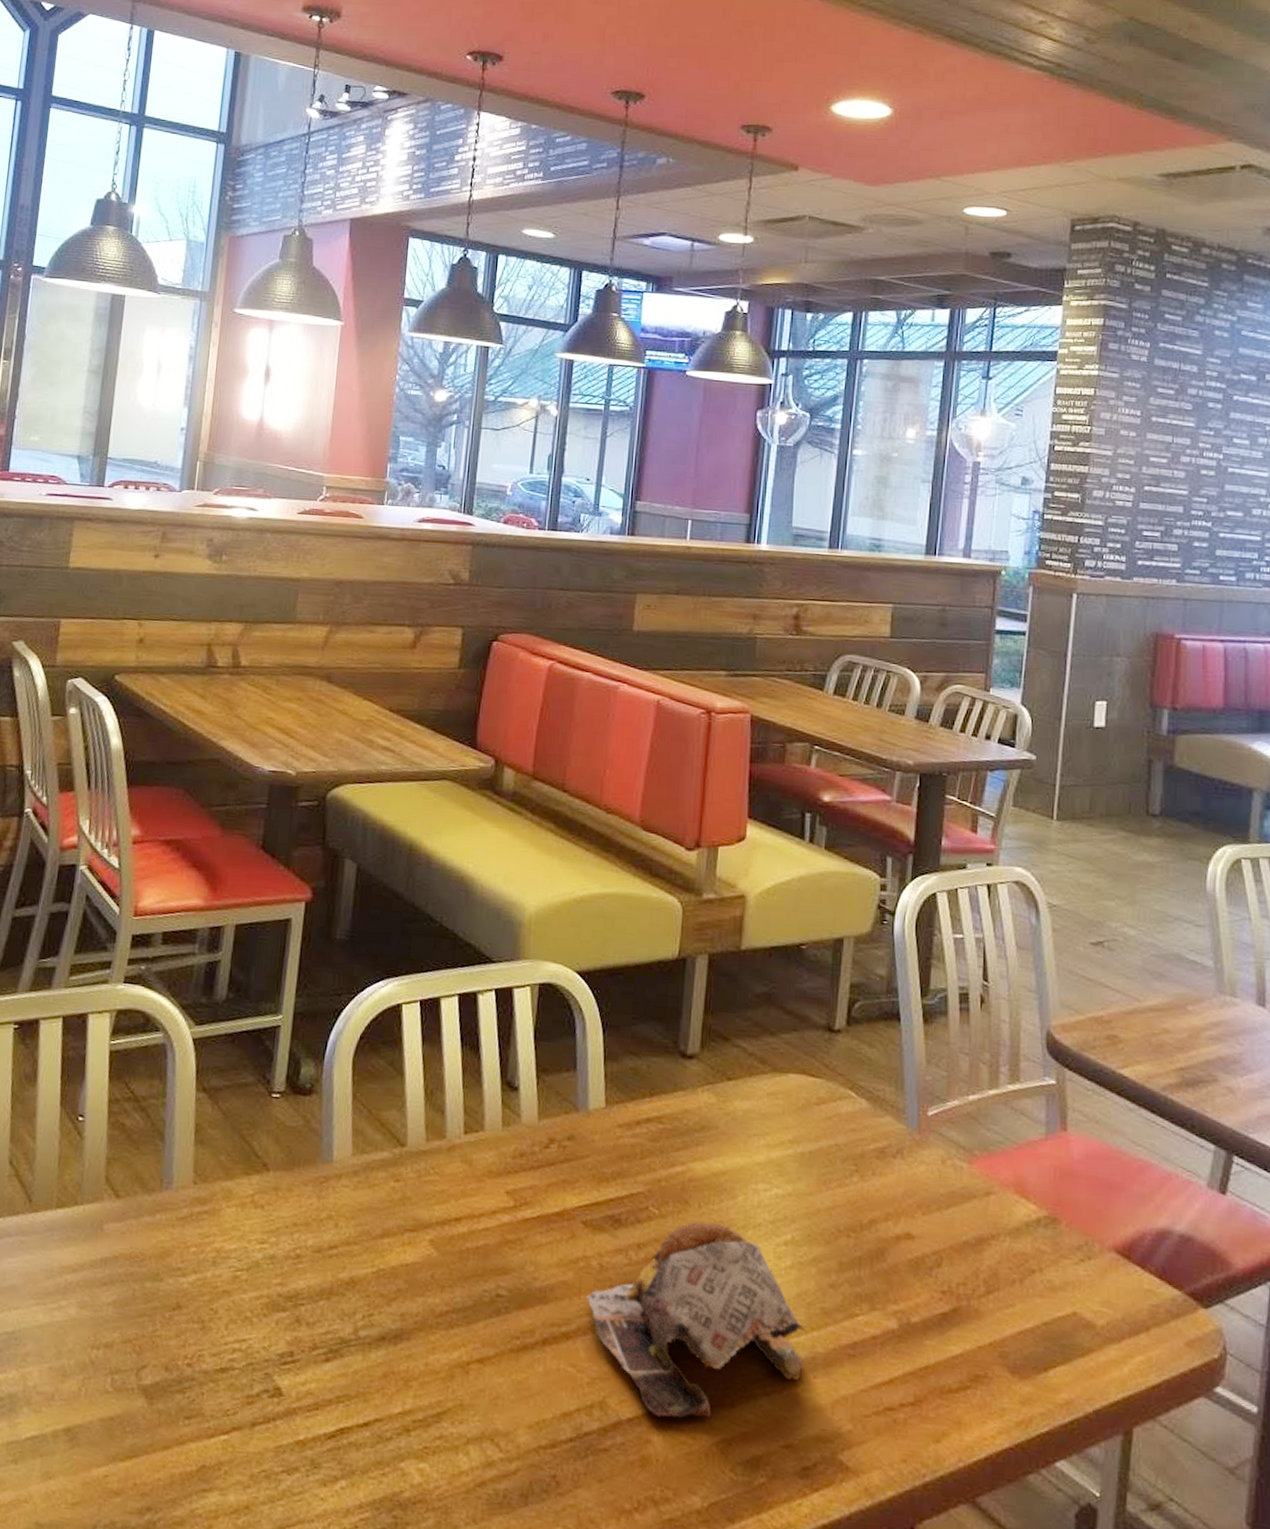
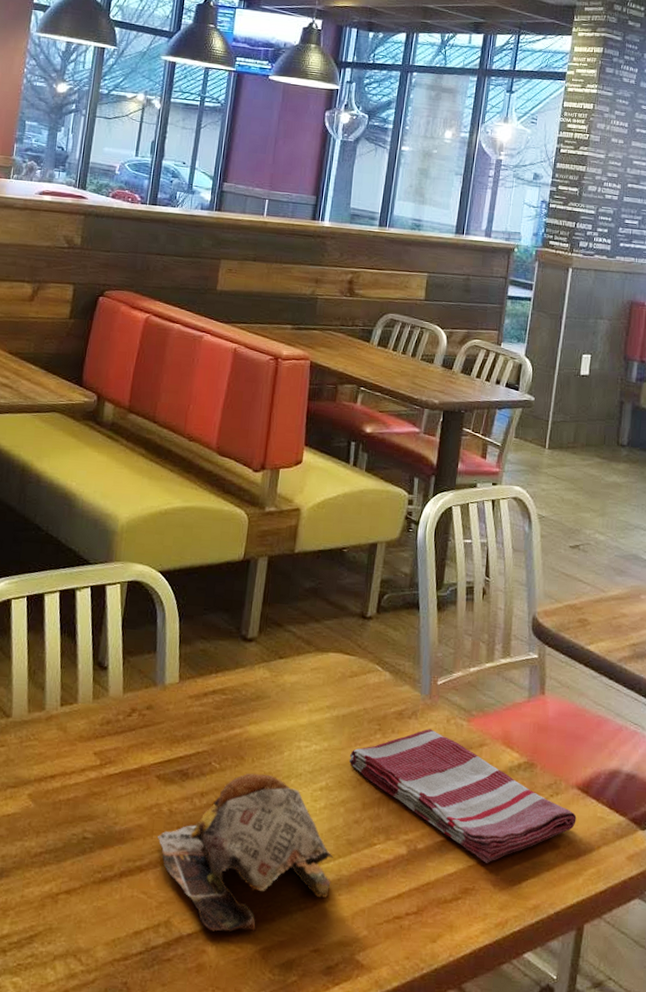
dish towel: none [820,1171,1116,1344] -> present [349,729,577,863]

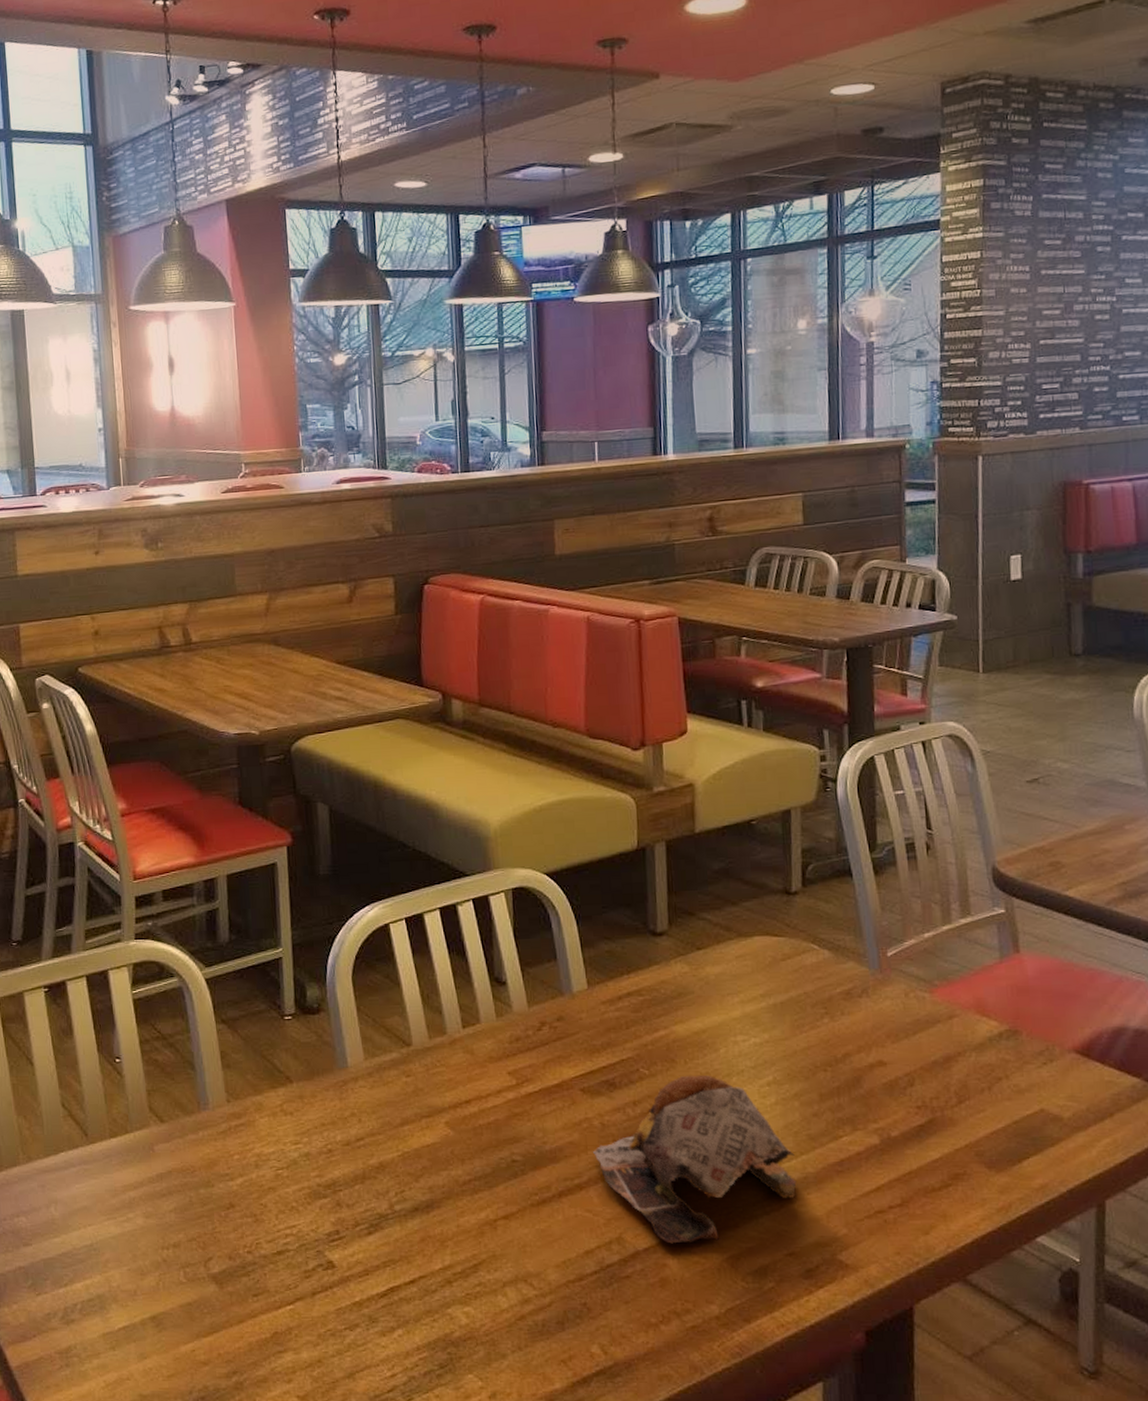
dish towel: present [349,729,577,863] -> none [796,1006,1080,1145]

